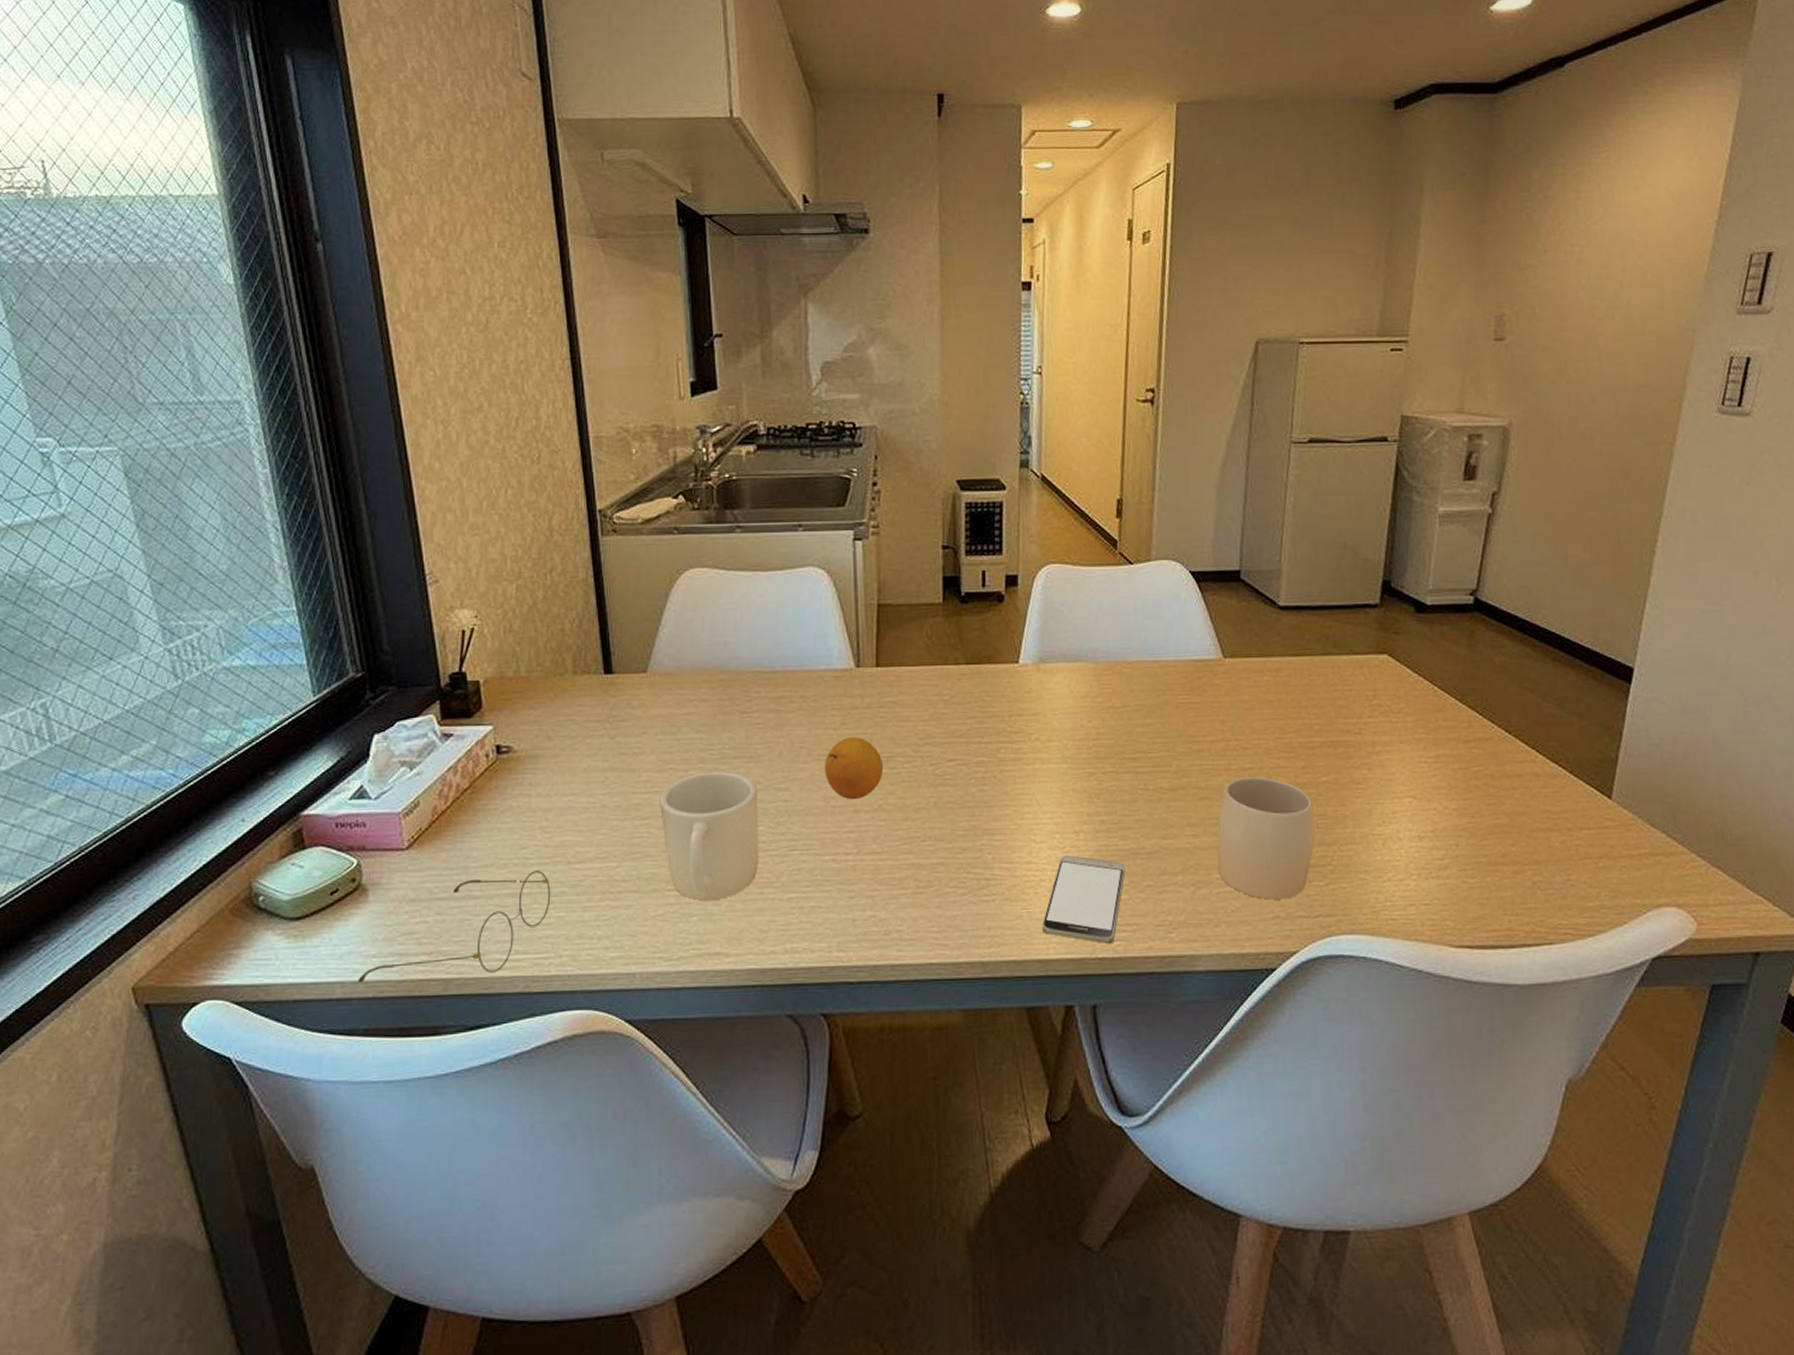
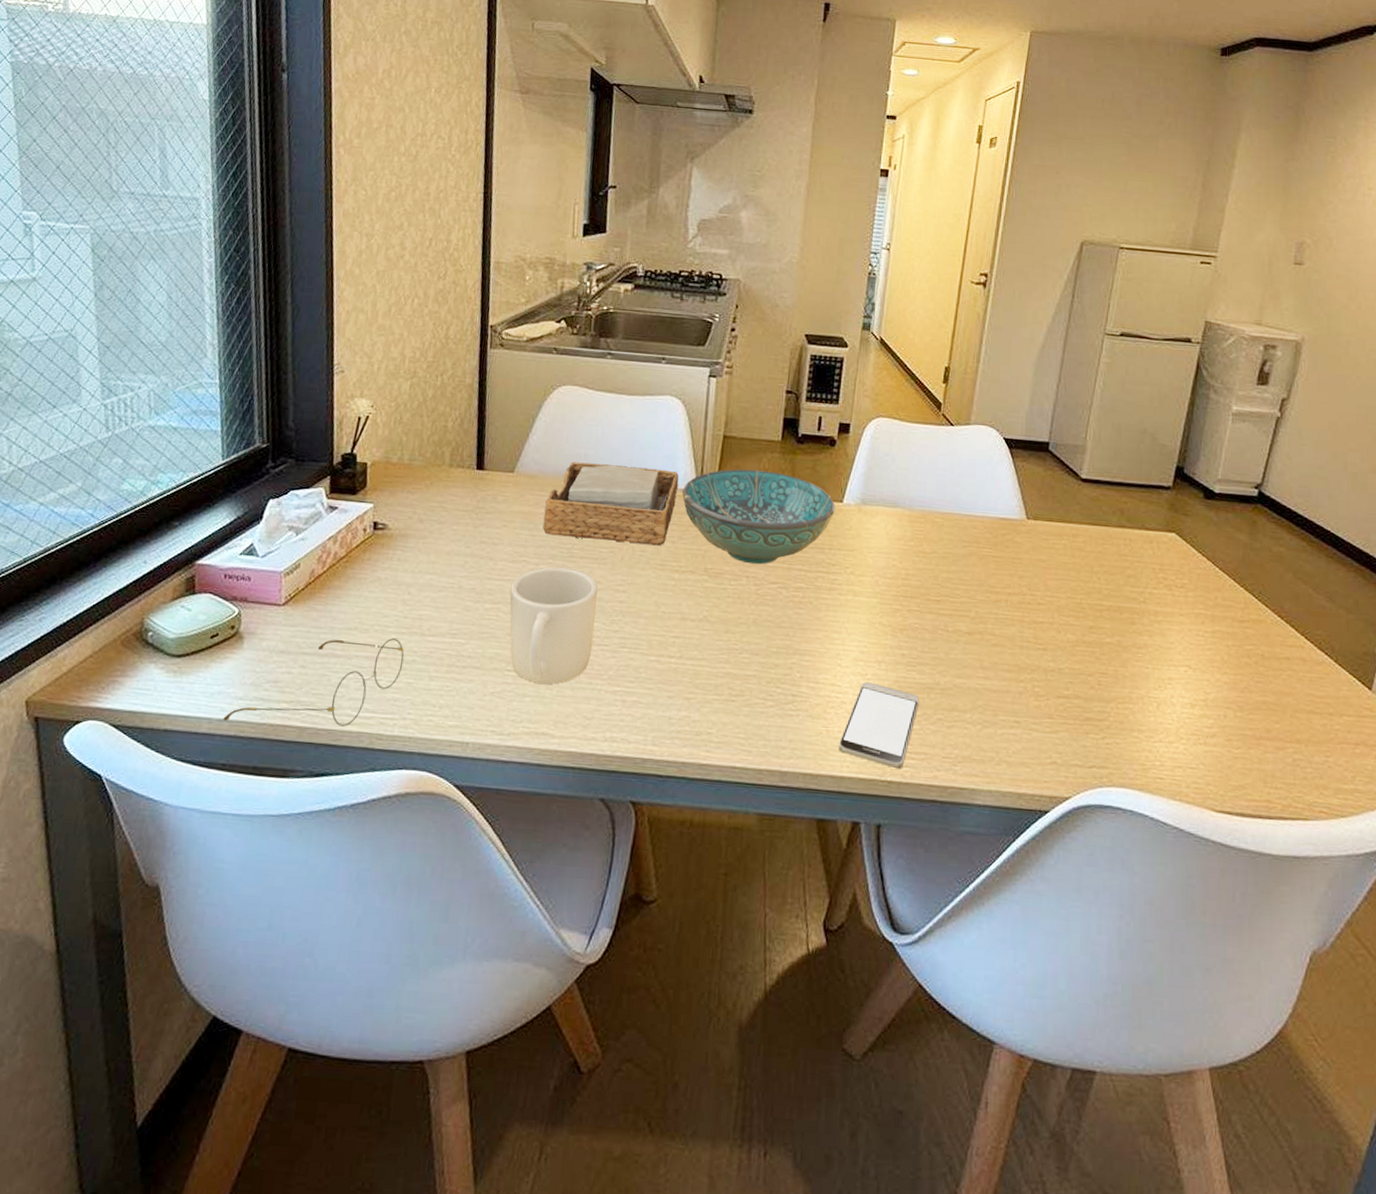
napkin holder: none [687,649,834,737] -> present [542,462,679,546]
fruit: present [825,736,884,800] -> none [659,551,713,609]
bowl: none [838,638,1011,743] -> present [682,469,835,565]
mug: present [1216,777,1315,900] -> none [1004,630,1096,748]

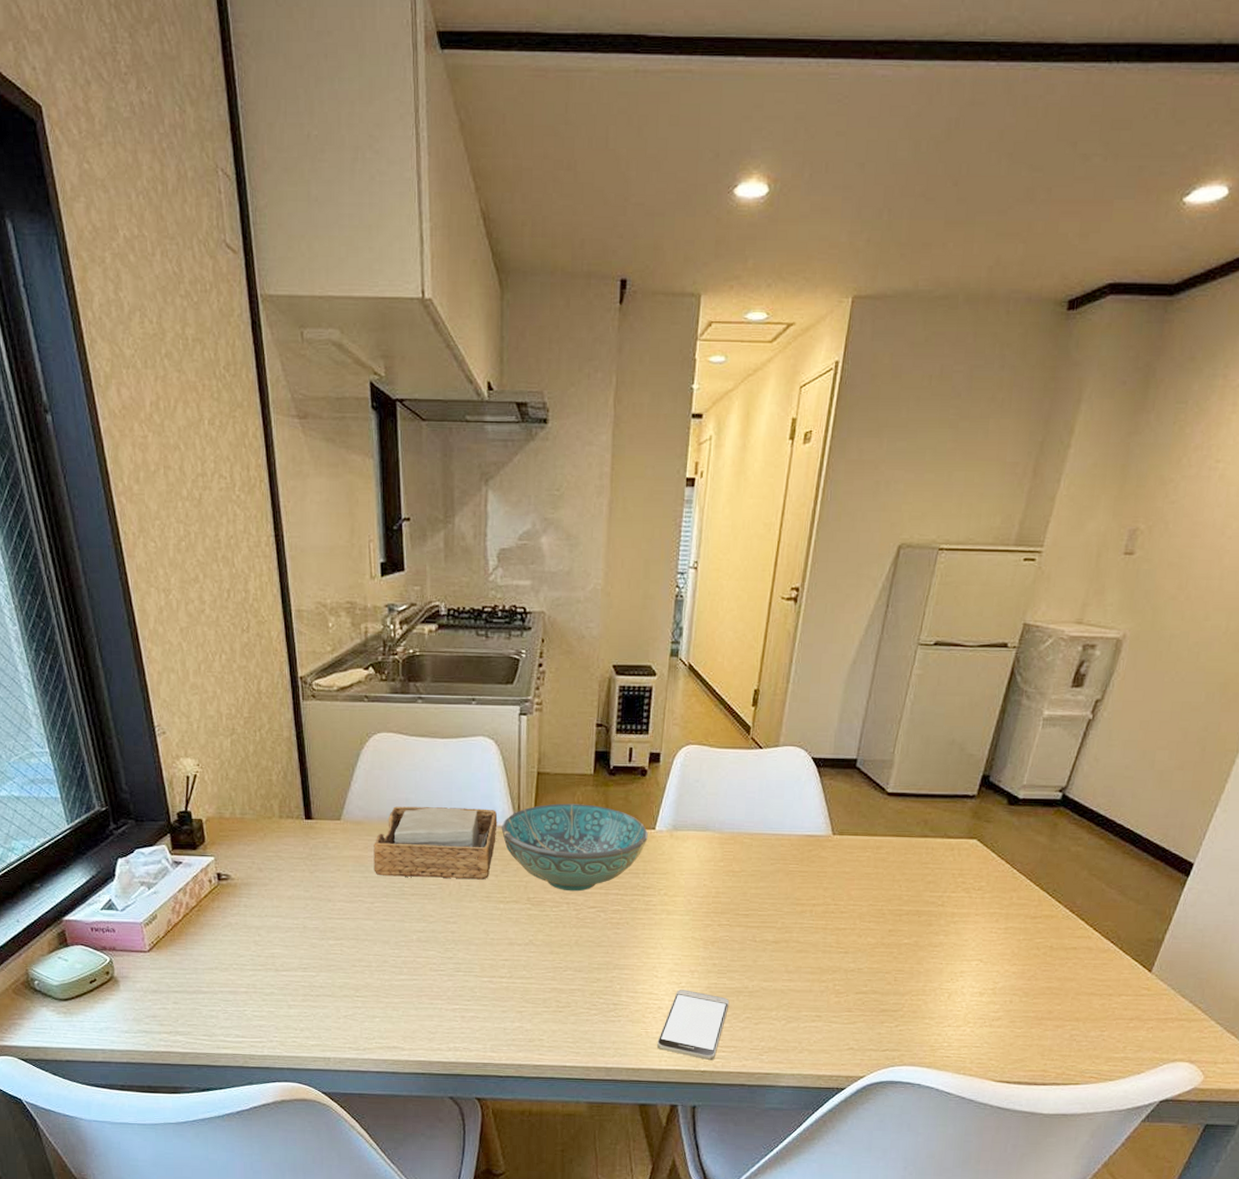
eyeglasses: present [223,638,404,727] -> none [115,975,263,1051]
mug: present [509,566,598,685] -> none [350,904,431,1007]

